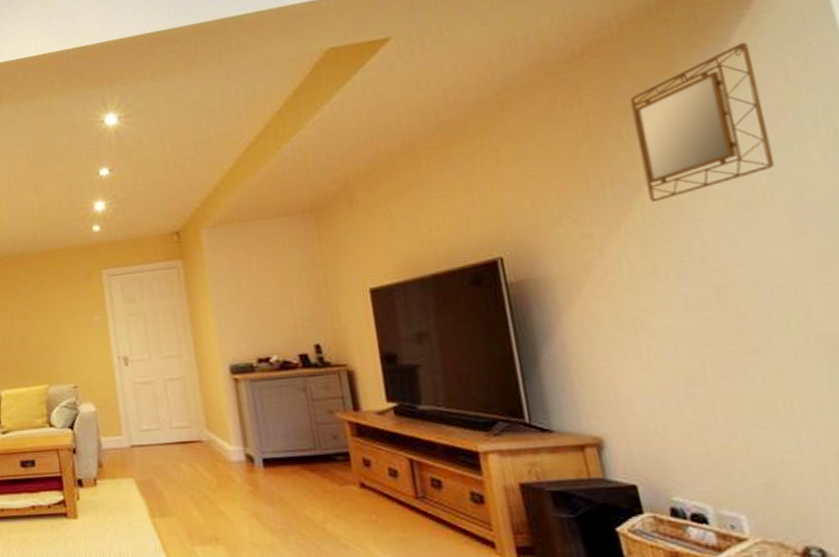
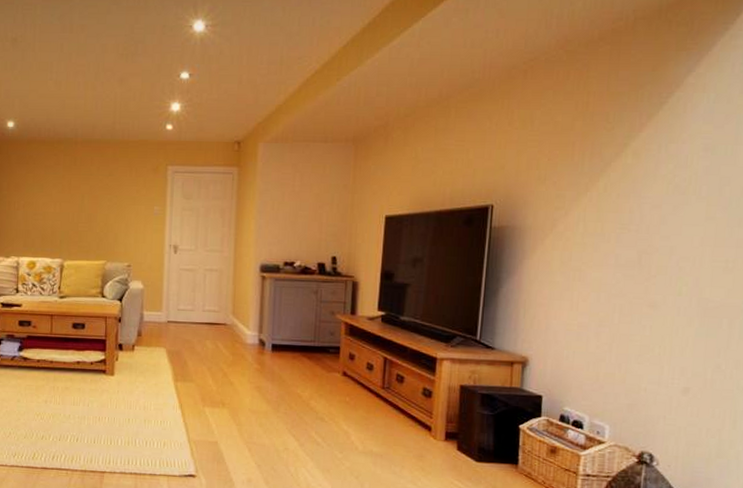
home mirror: present [629,42,774,202] -> none [614,53,724,177]

